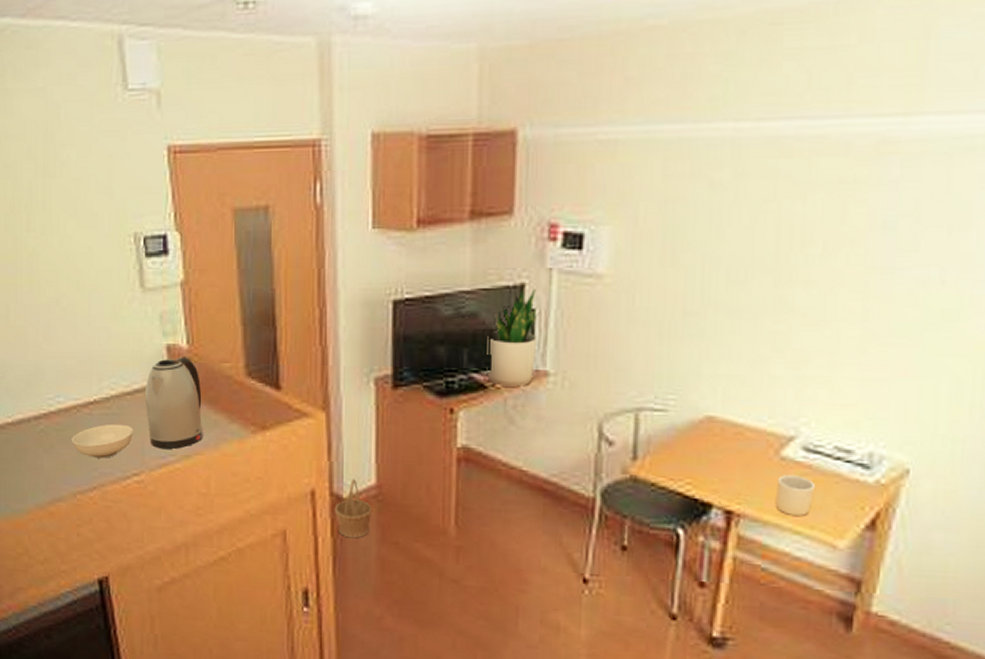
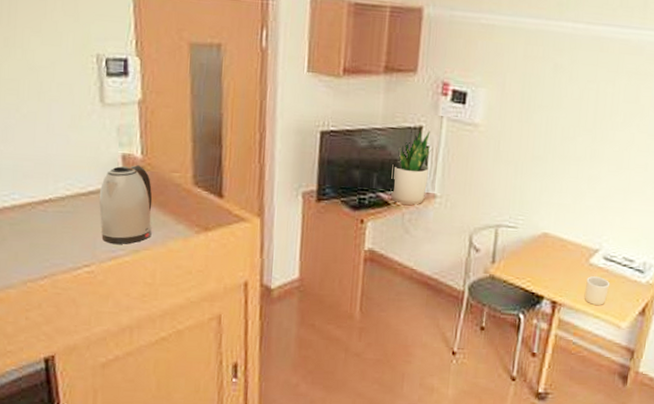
bowl: present [72,423,133,458] -> none [25,220,87,251]
basket: present [334,479,373,539] -> none [263,273,295,322]

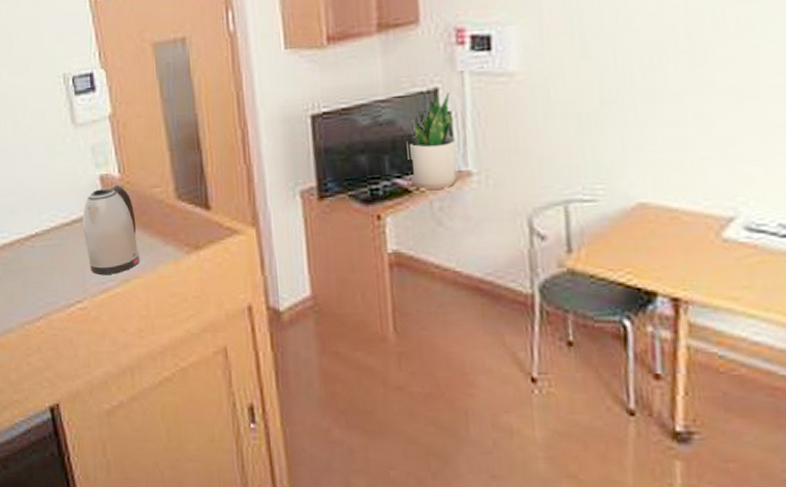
mug: present [584,275,610,306] -> none [722,255,765,300]

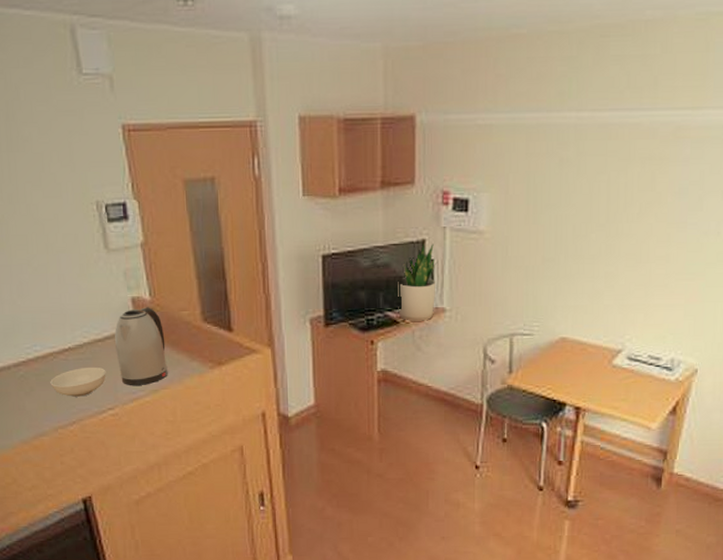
bowl: none [17,254,74,288] -> present [50,366,106,397]

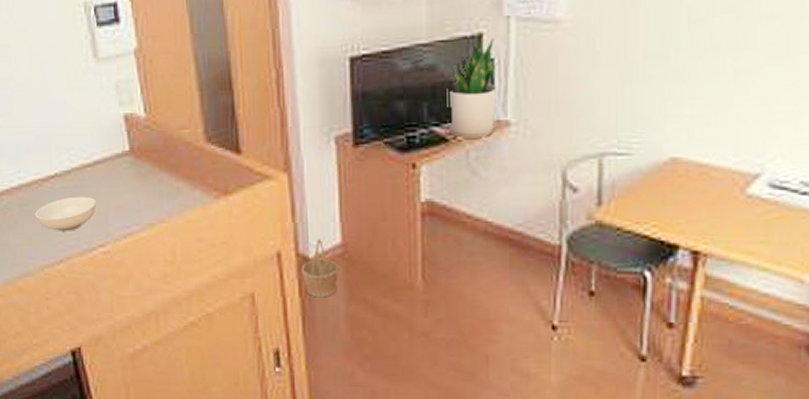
kettle: present [114,307,168,385] -> none [105,125,166,218]
basket: none [281,401,313,449] -> present [301,239,340,298]

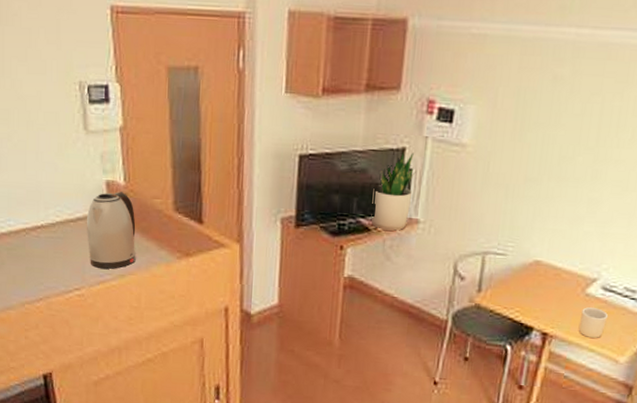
bowl: present [35,196,97,231] -> none [21,246,76,275]
kettle: none [105,125,166,218] -> present [86,192,136,269]
basket: present [301,239,340,298] -> none [243,299,275,347]
mug: none [741,211,783,254] -> present [578,306,609,339]

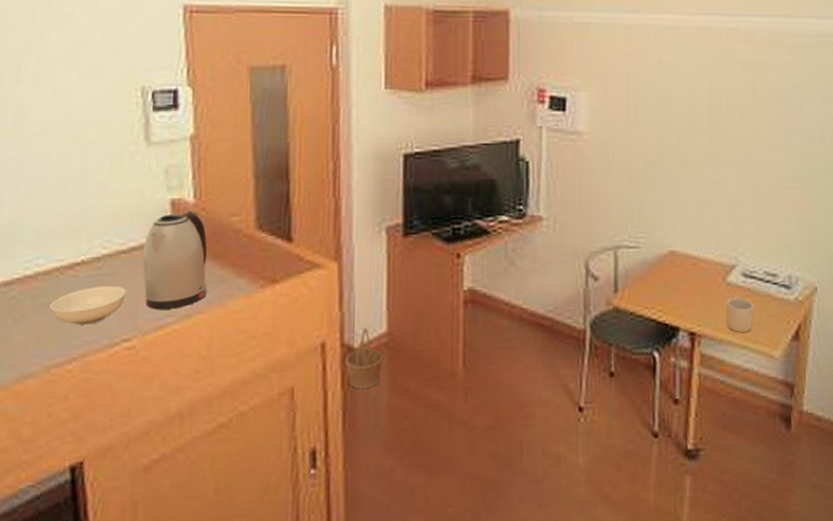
bowl: none [21,246,76,275] -> present [50,285,127,325]
basket: none [243,299,275,347] -> present [345,328,384,390]
planter: present [371,152,416,232] -> none [489,144,533,232]

